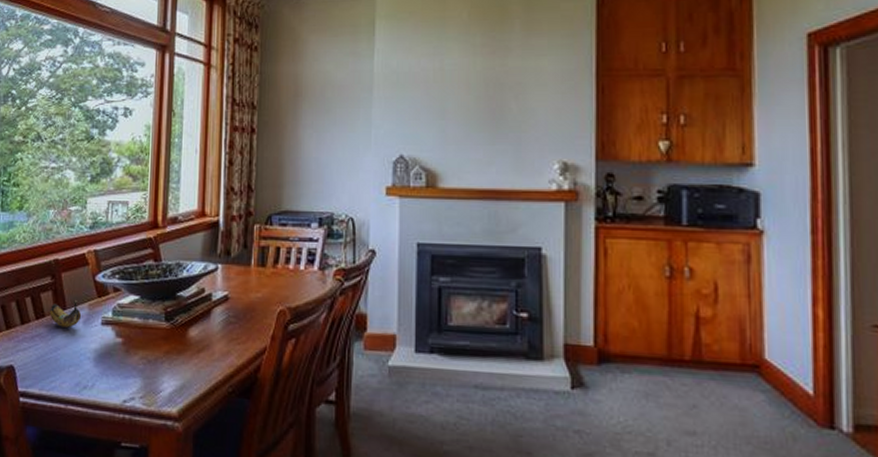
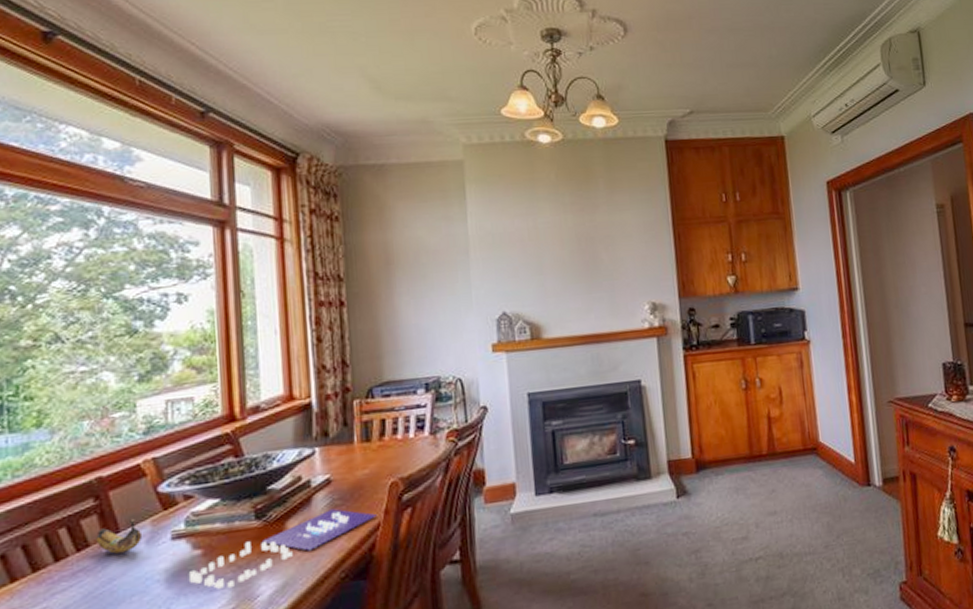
board game: none [111,325,264,378] -> present [190,509,377,589]

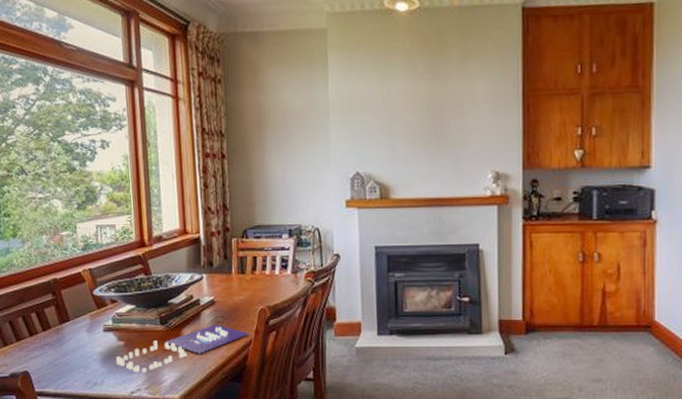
banana: present [96,519,143,554] -> none [55,313,85,336]

